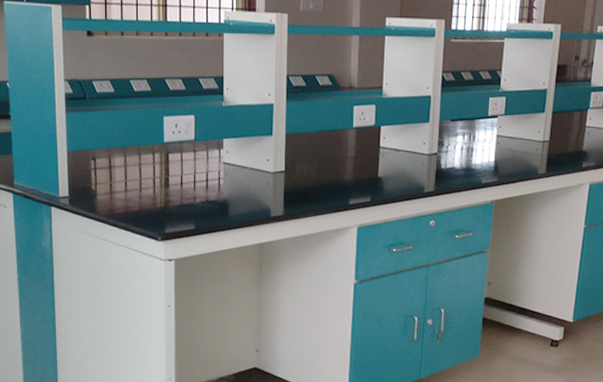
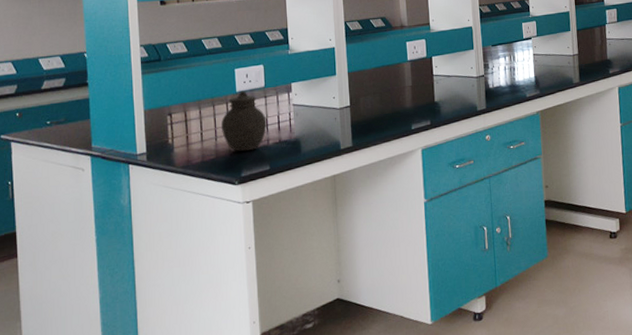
jar: none [146,141,194,207] -> present [221,90,267,152]

